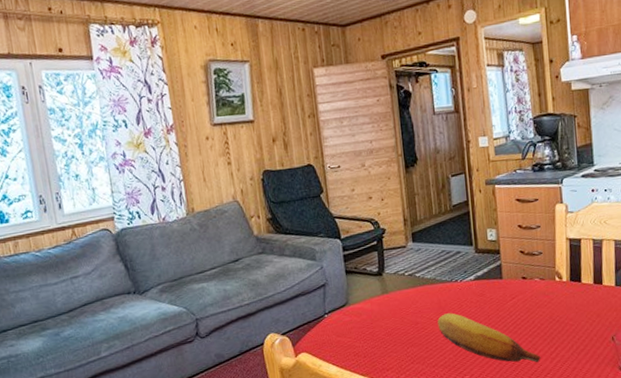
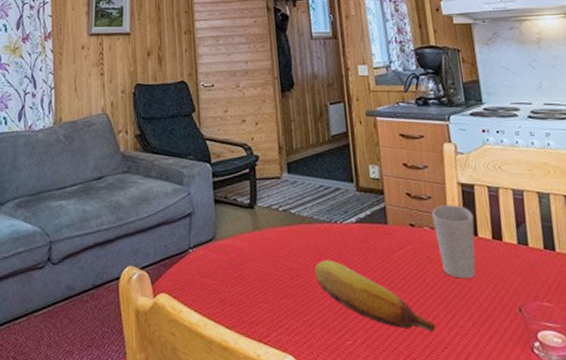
cup: none [542,257,579,318] -> present [432,204,476,279]

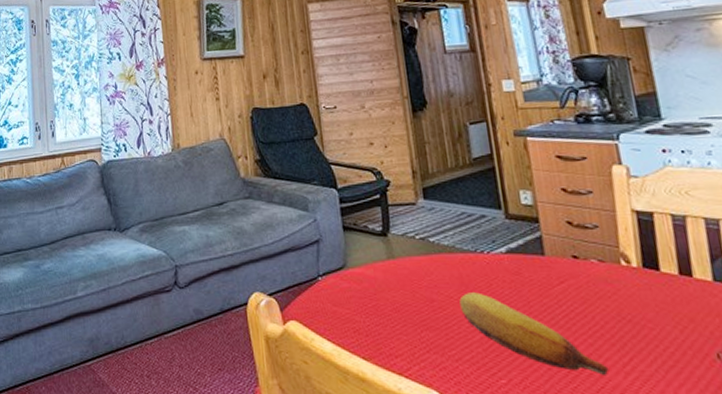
cup: present [432,204,476,279] -> none [600,235,658,318]

